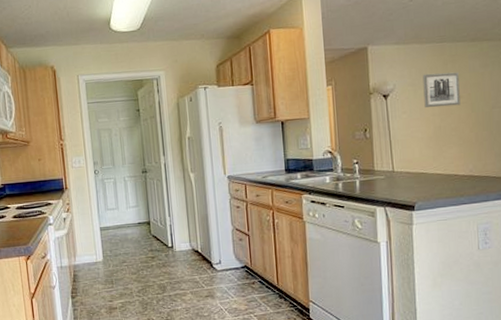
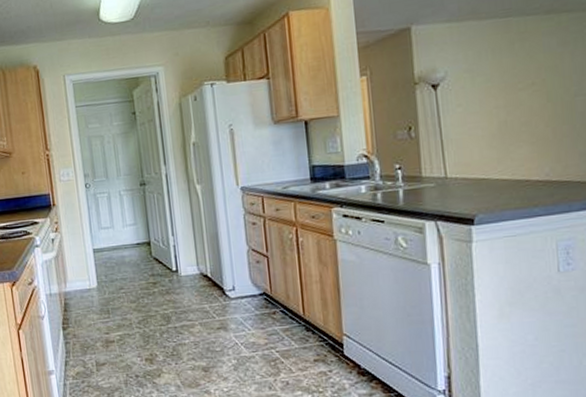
wall art: present [422,72,461,108] -> none [482,52,532,99]

